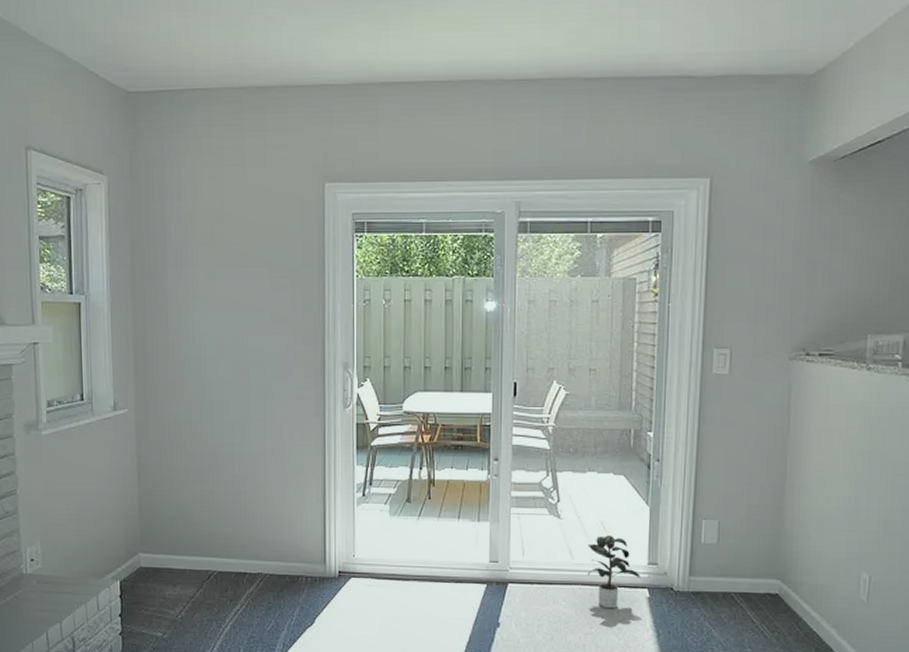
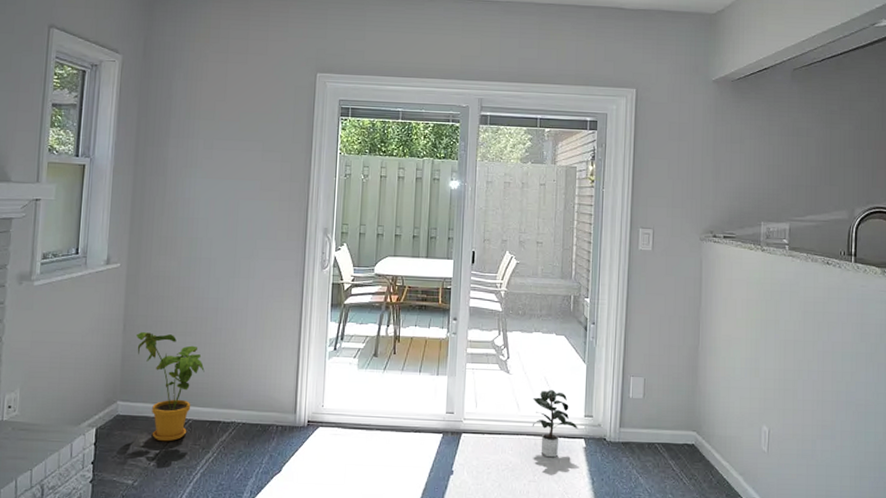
house plant: none [151,481,226,594] -> present [135,332,205,442]

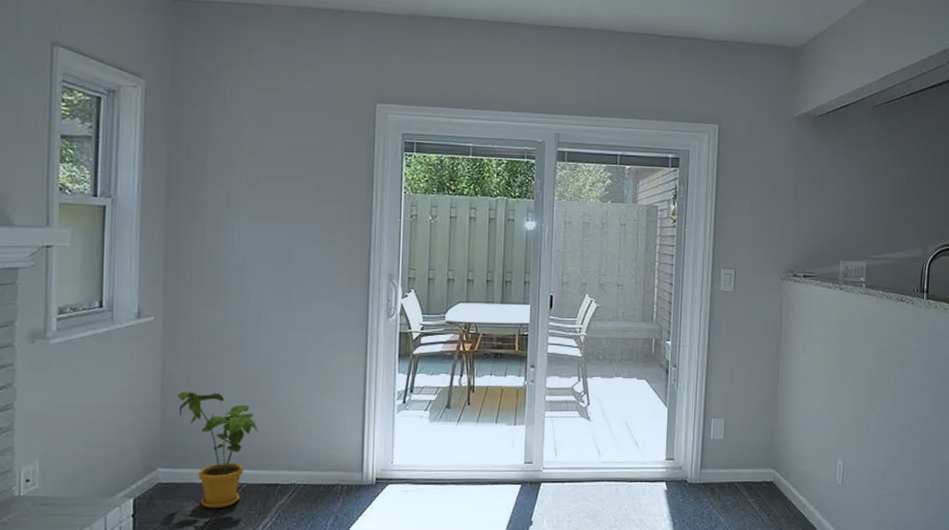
potted plant: present [532,390,578,458] -> none [613,435,660,502]

